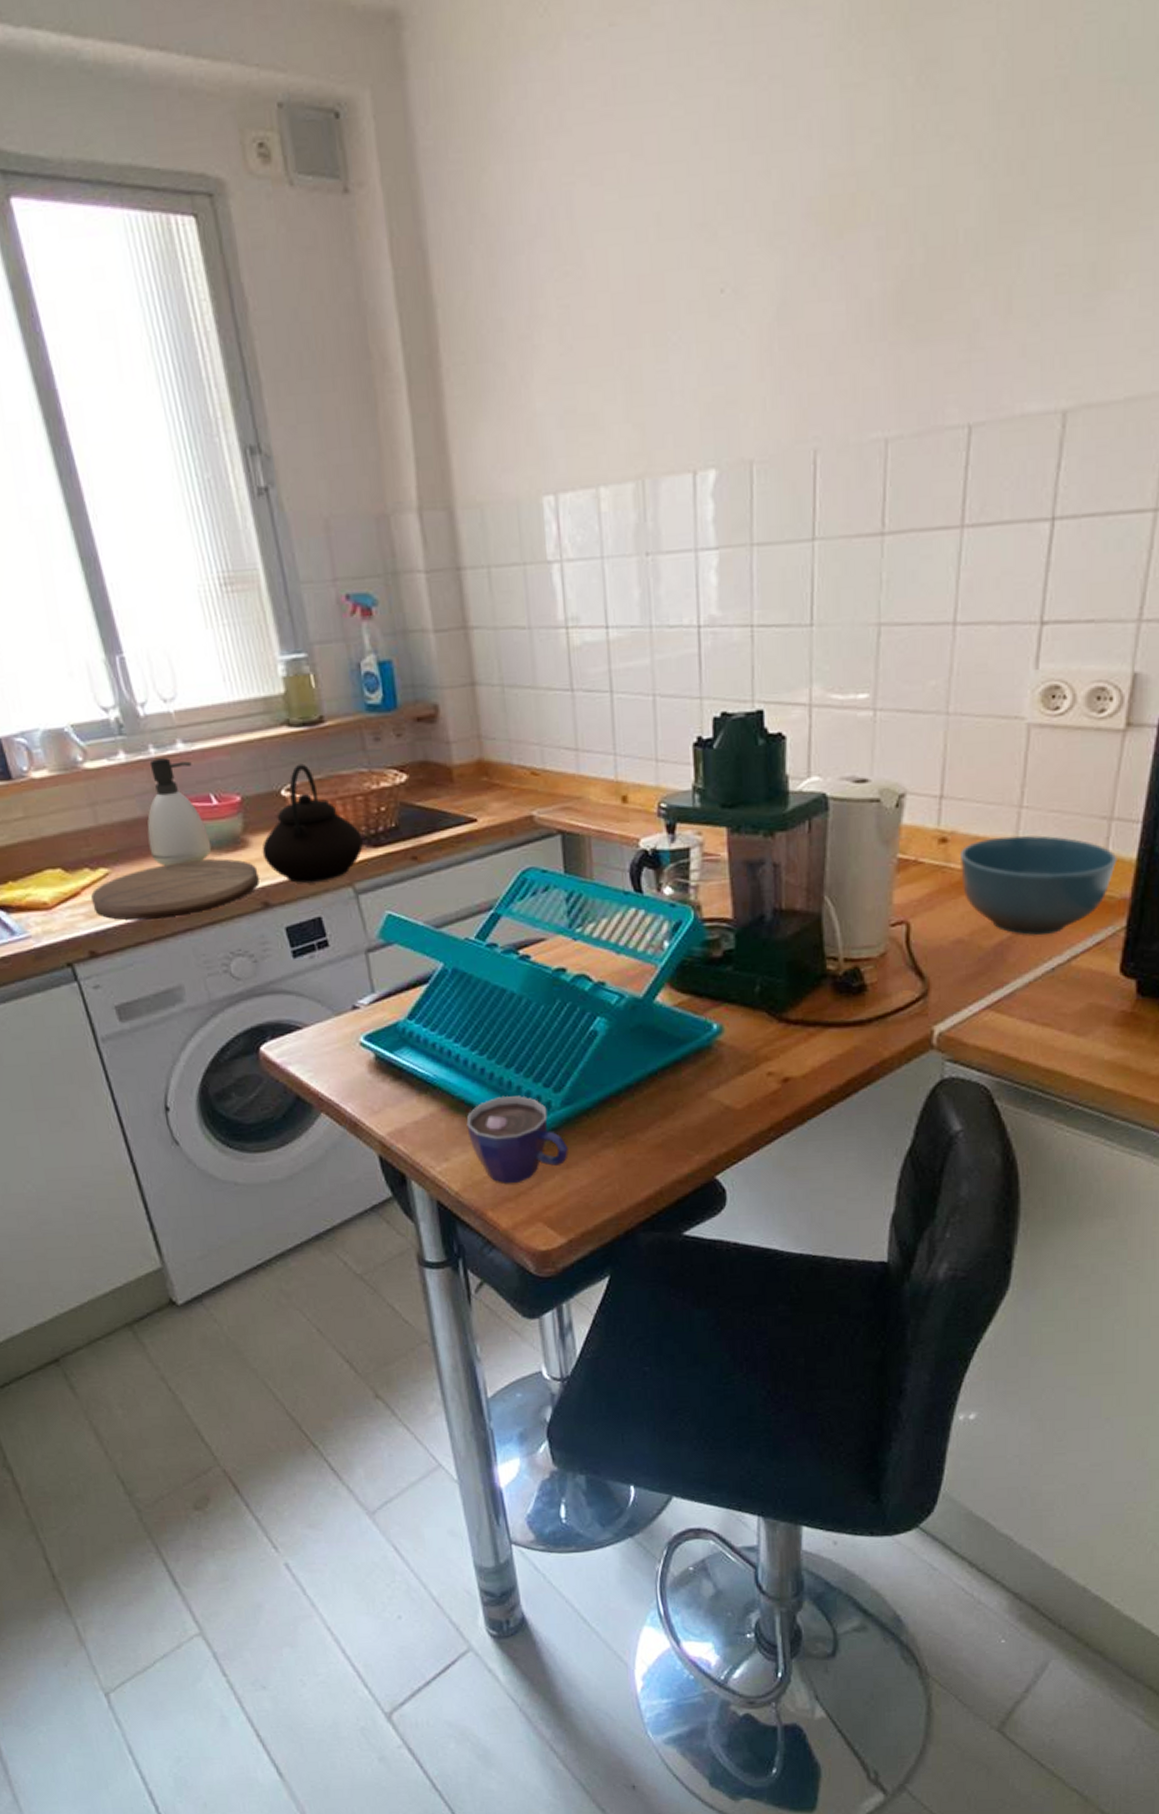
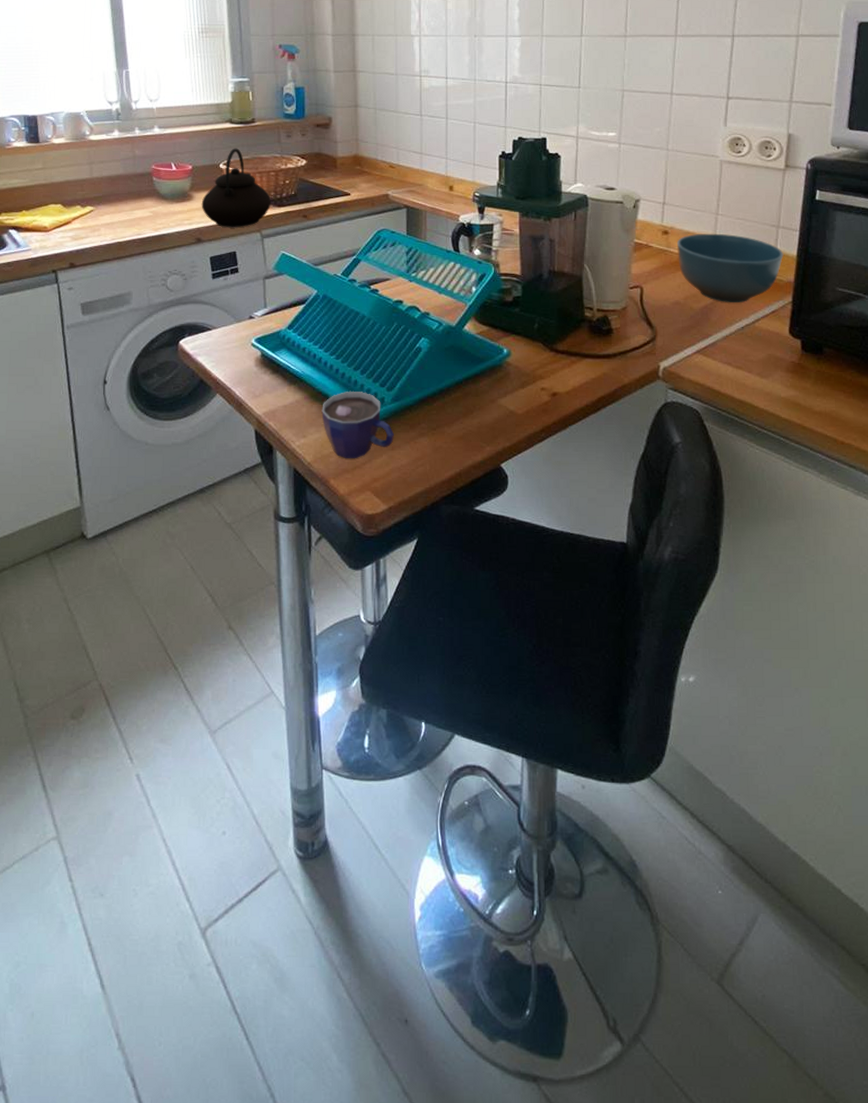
cutting board: present [91,859,260,920] -> none [78,206,196,244]
soap dispenser: present [147,758,212,866] -> none [124,137,167,208]

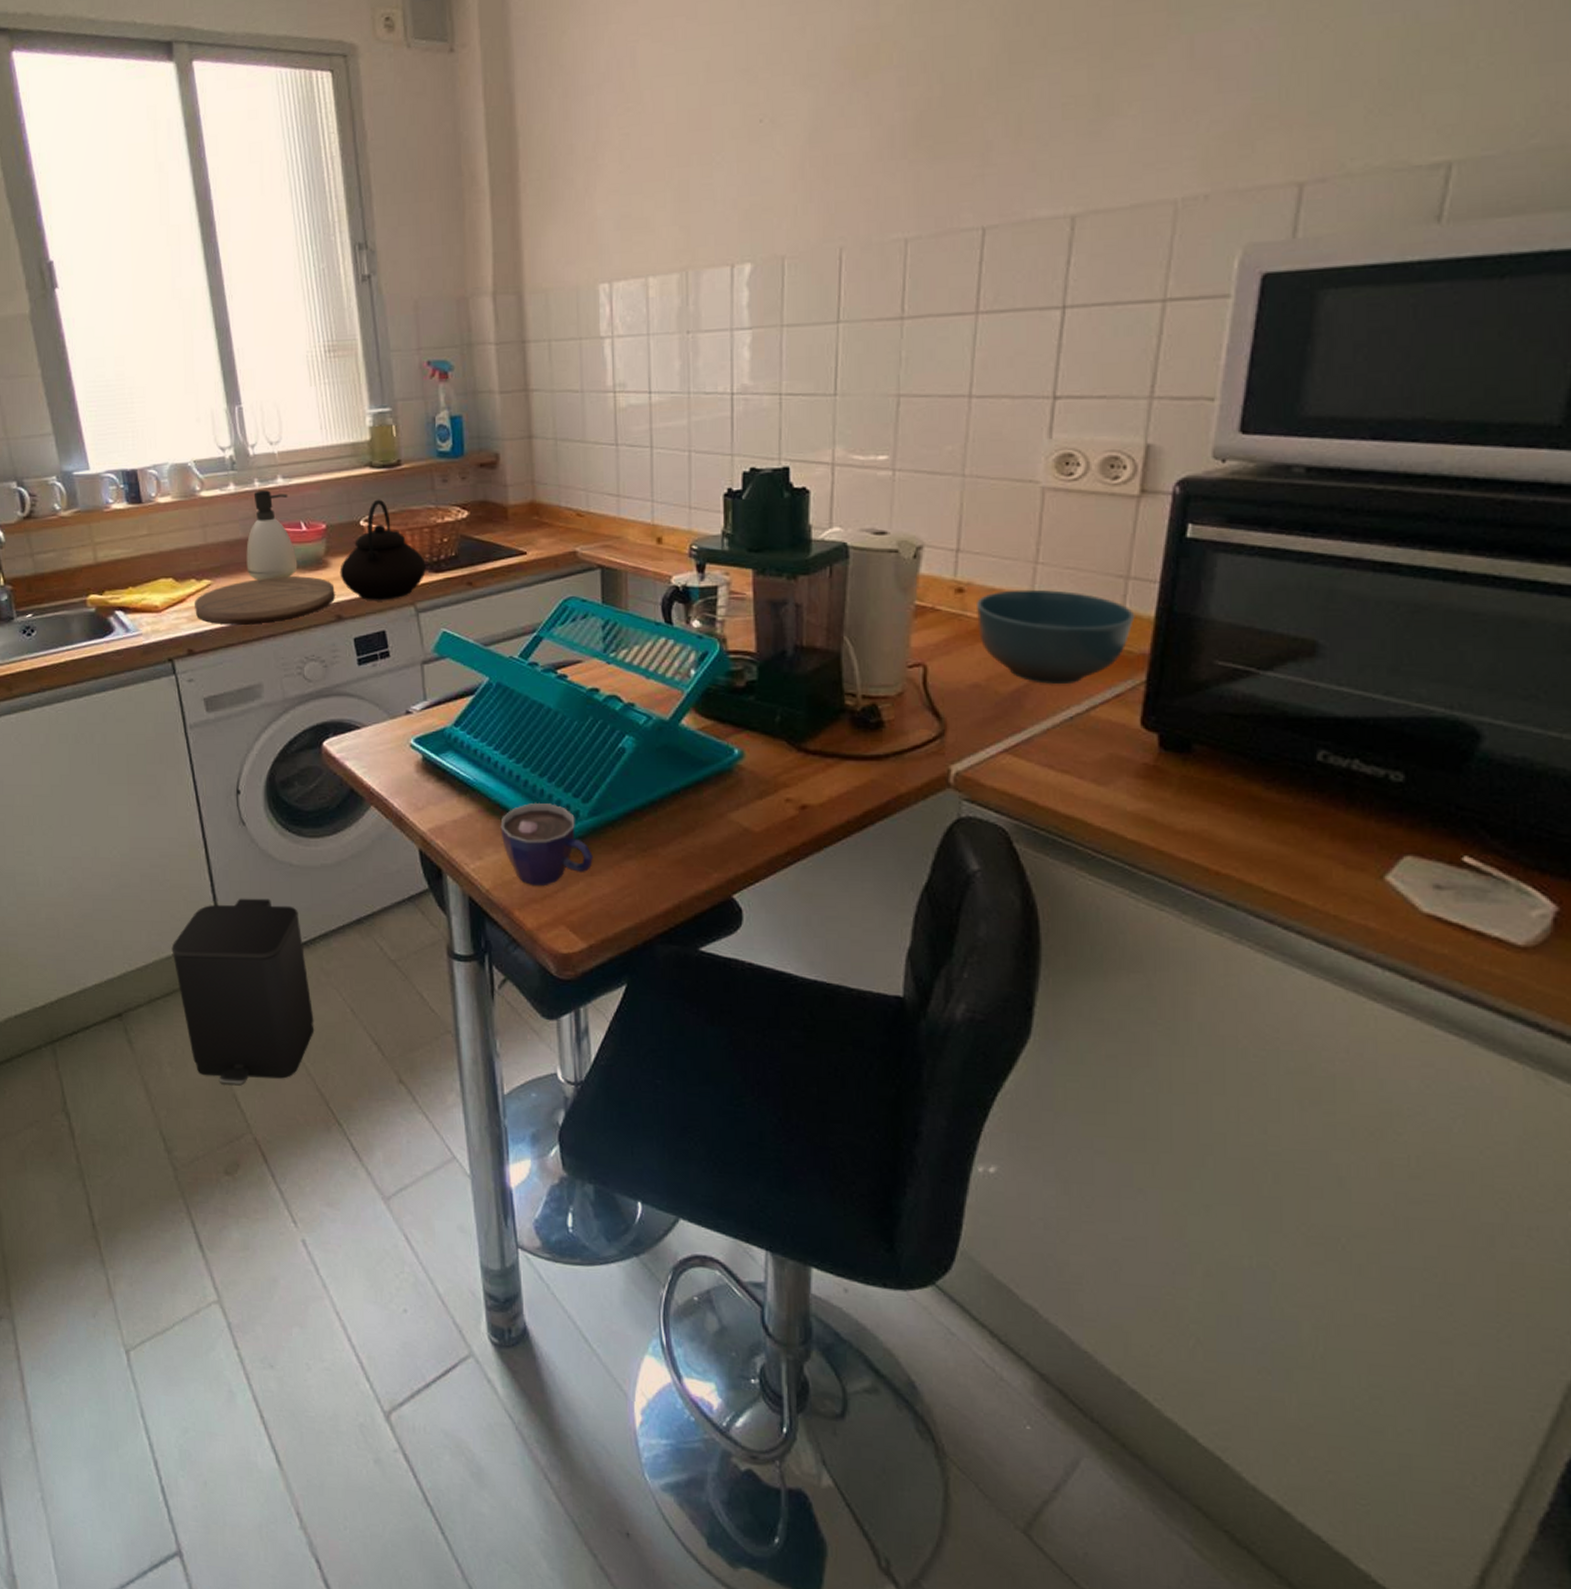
pedal bin: none [37,472,159,638] -> present [171,898,314,1086]
cutting board: none [78,206,196,244] -> present [195,576,335,625]
soap dispenser: none [124,137,167,208] -> present [246,490,298,580]

